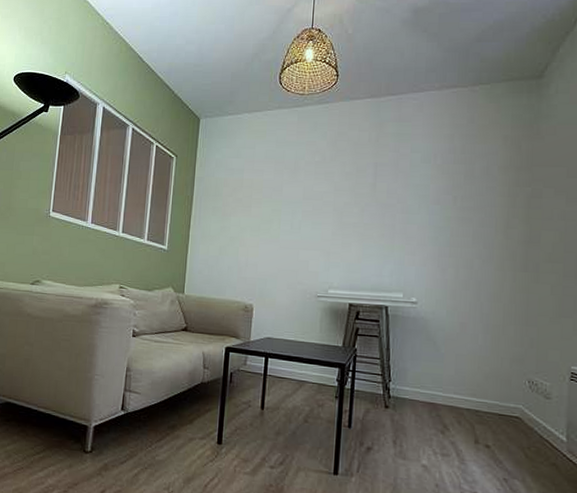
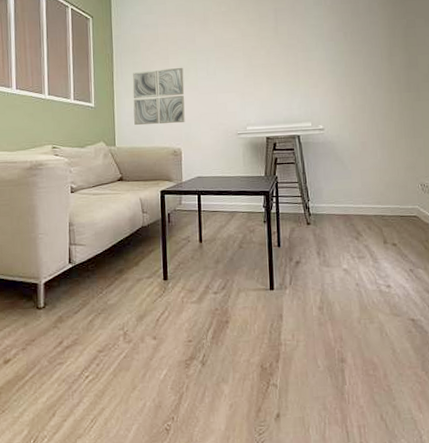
wall art: none [206,217,266,278] -> present [132,67,185,126]

